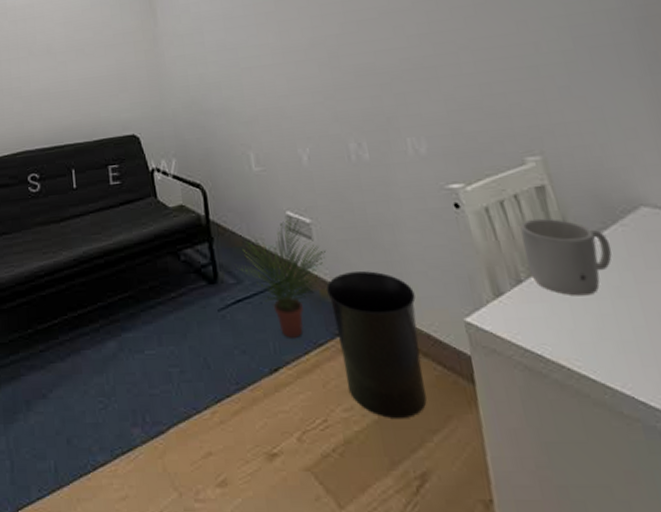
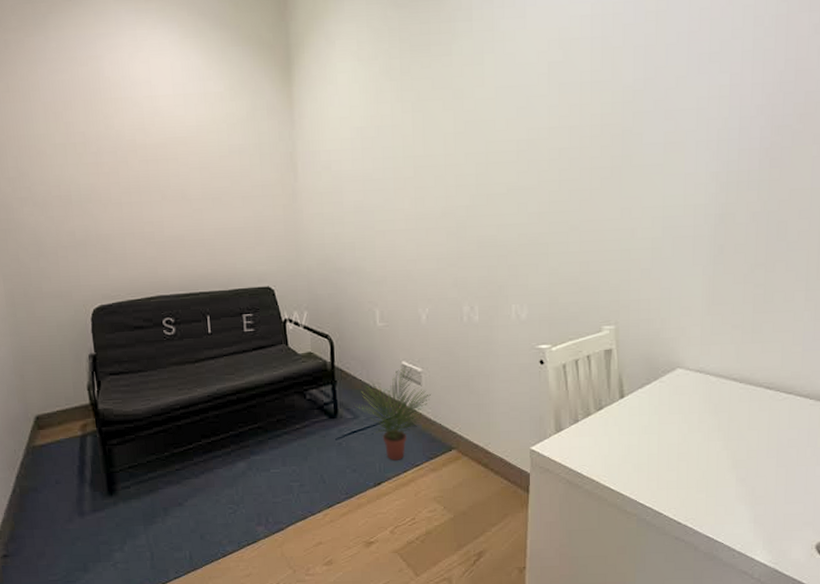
waste bin: present [326,271,427,418] -> none [428,411,496,516]
mug: present [519,218,612,296] -> none [585,374,649,432]

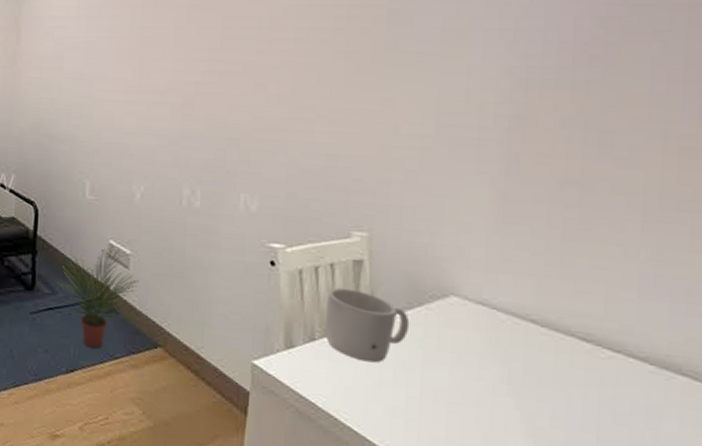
mug: none [585,374,649,432] -> present [324,287,410,363]

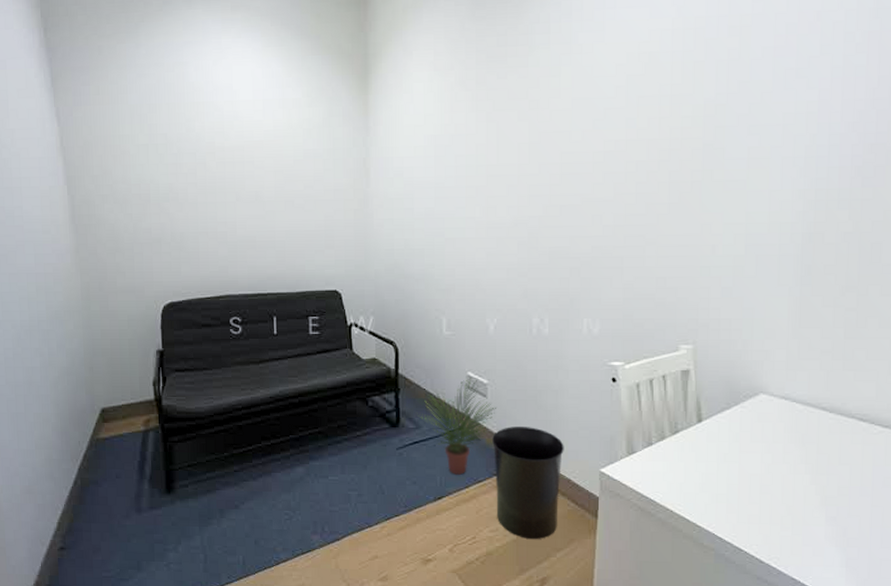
waste bin: none [132,302,212,430] -> present [492,427,564,539]
mug: present [324,287,410,363] -> none [659,396,729,459]

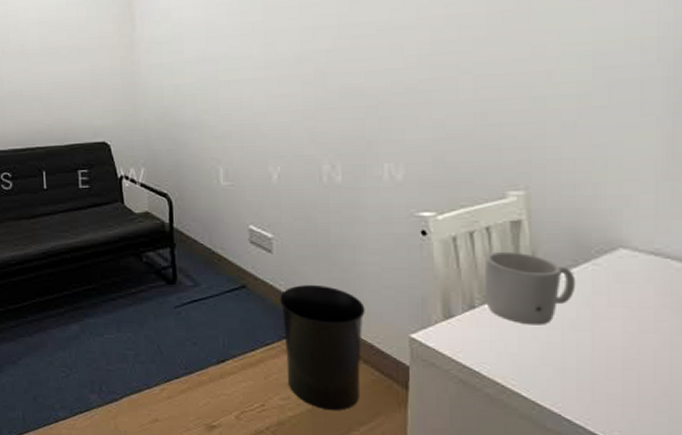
potted plant: present [416,378,496,475] -> none [193,232,283,337]
mug: none [659,396,729,459] -> present [484,251,576,326]

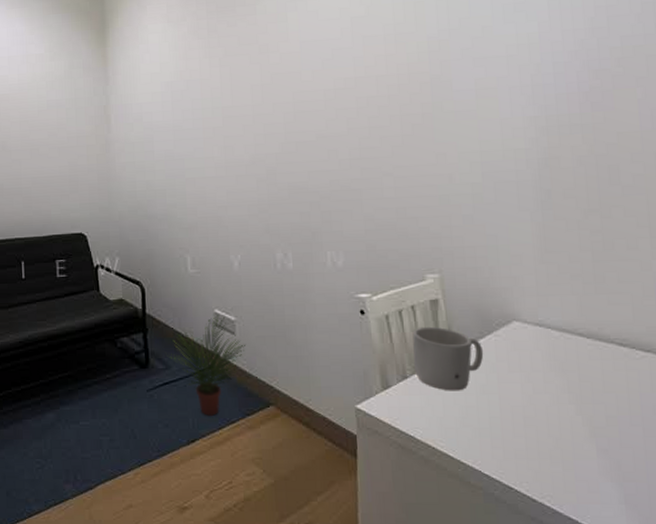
potted plant: none [193,232,283,337] -> present [165,315,245,416]
waste bin: present [280,285,365,410] -> none [243,363,317,482]

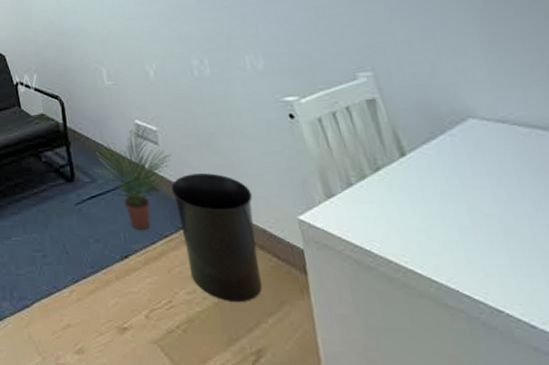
waste bin: none [243,363,317,482] -> present [171,173,262,302]
mug: present [412,326,484,391] -> none [351,128,440,199]

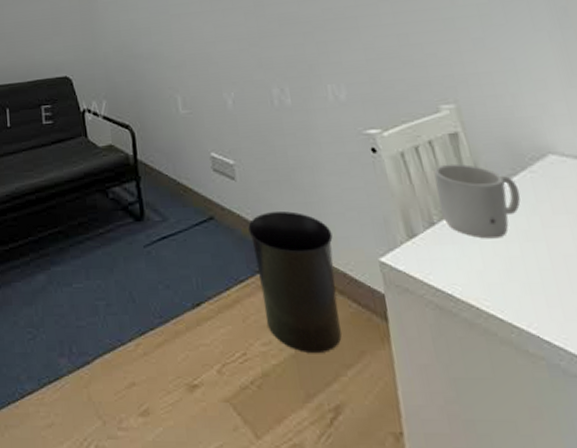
potted plant: present [89,126,170,230] -> none [160,159,248,274]
mug: none [351,128,440,199] -> present [433,163,521,239]

